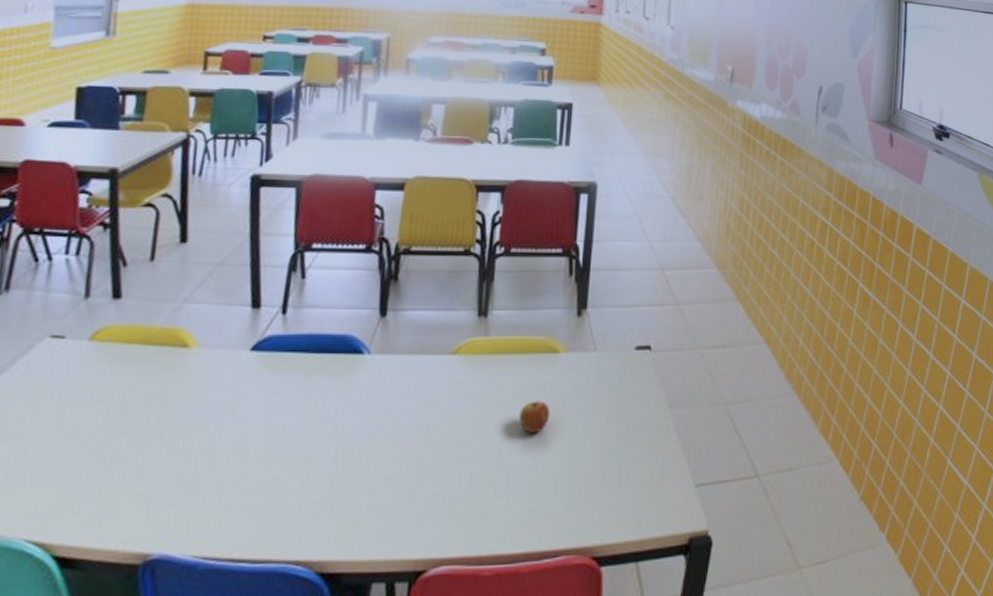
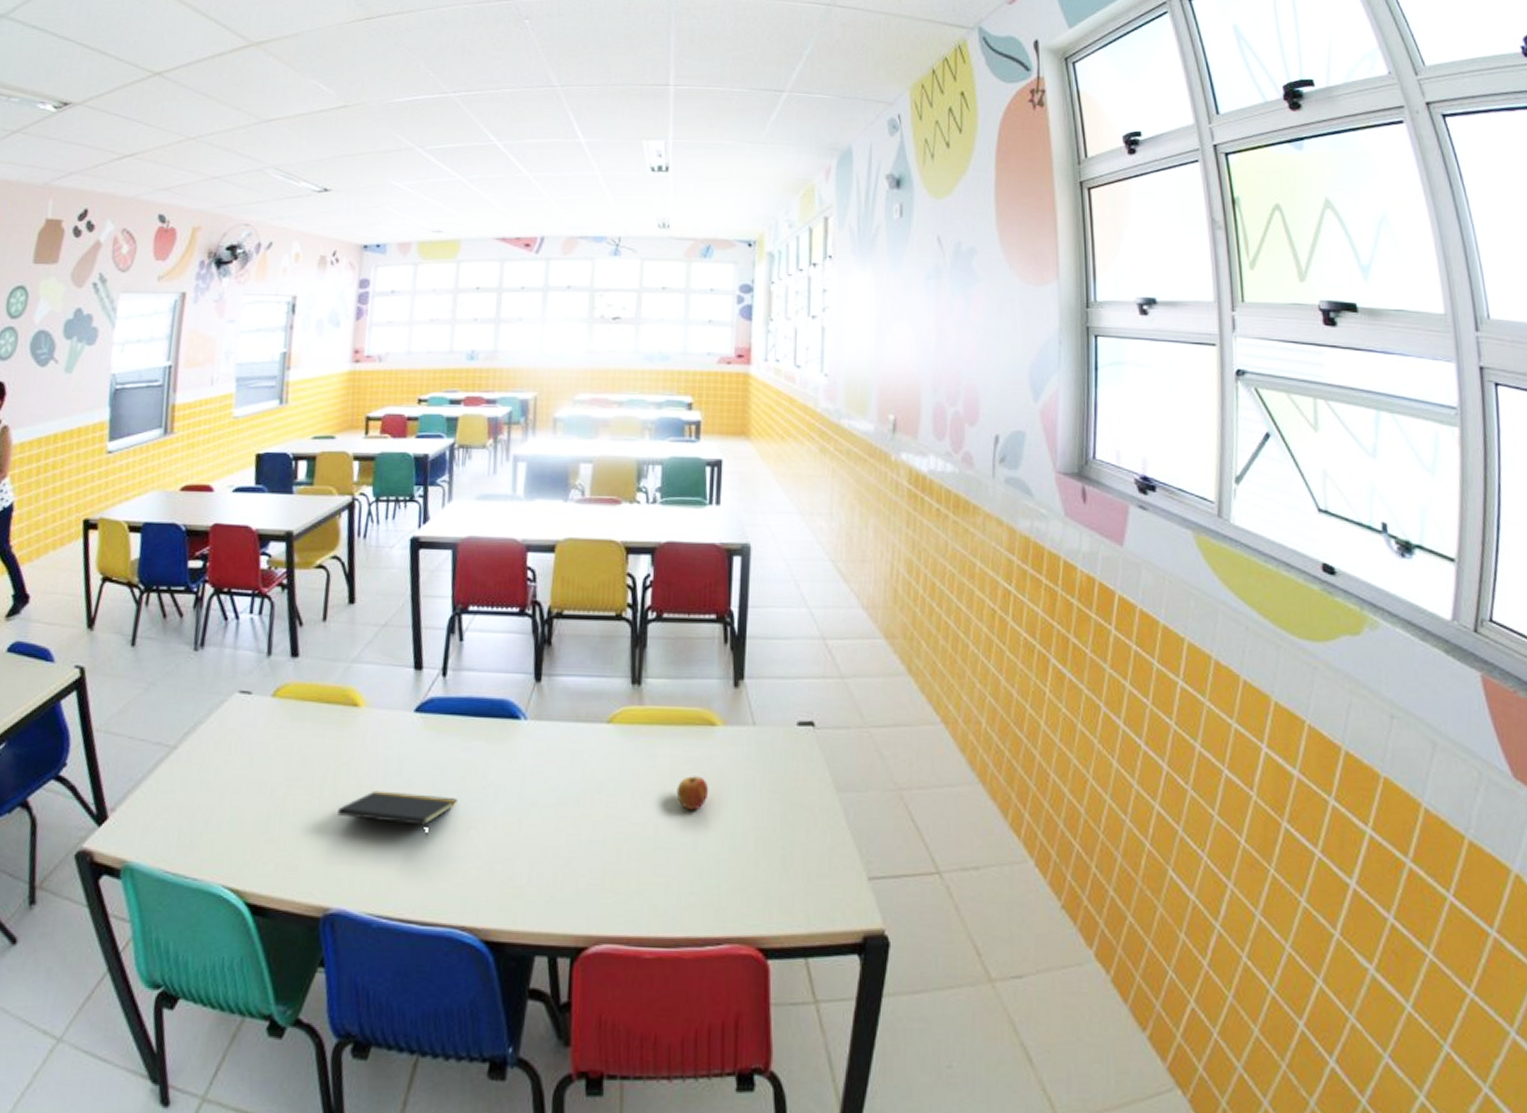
notepad: none [162,431,295,476] -> present [337,790,457,838]

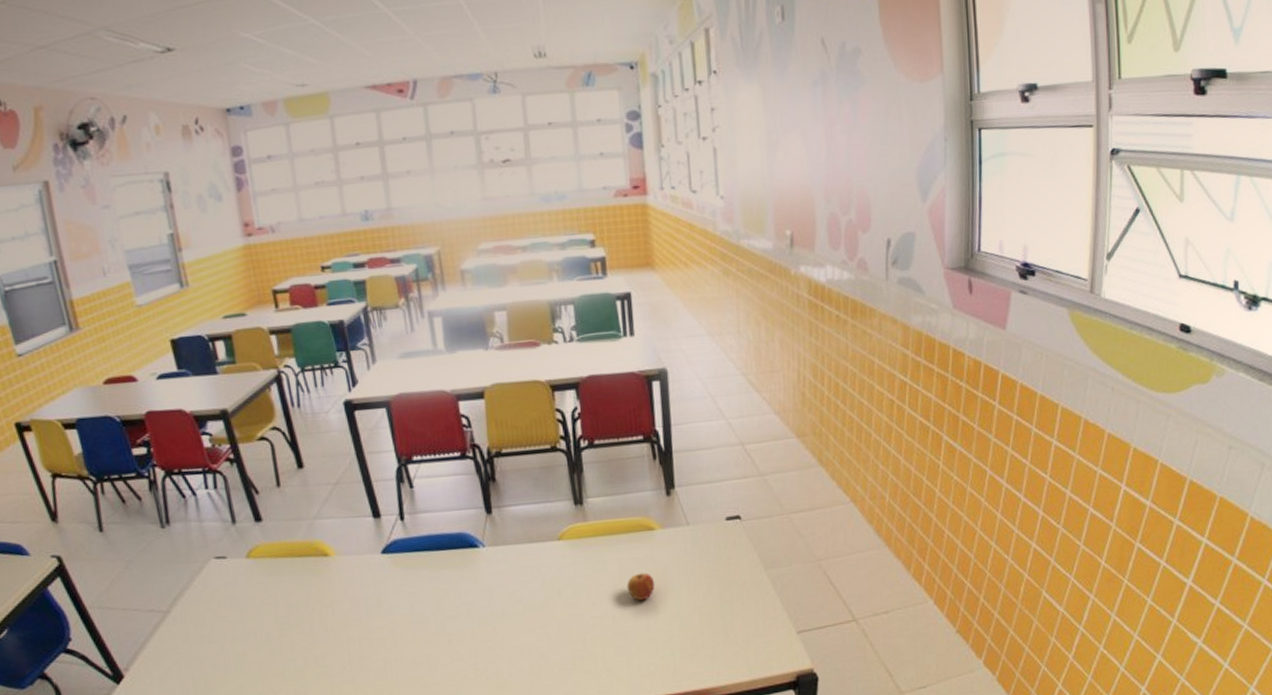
notepad: present [337,790,457,838] -> none [331,618,436,653]

